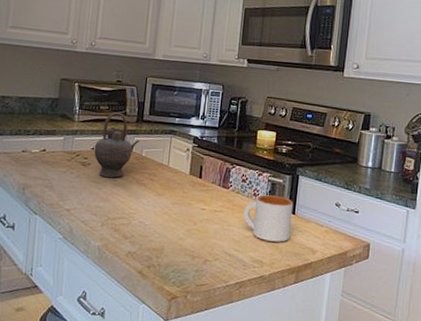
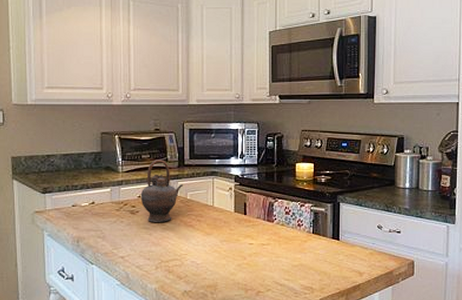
mug: present [243,195,294,242] -> none [290,224,337,268]

